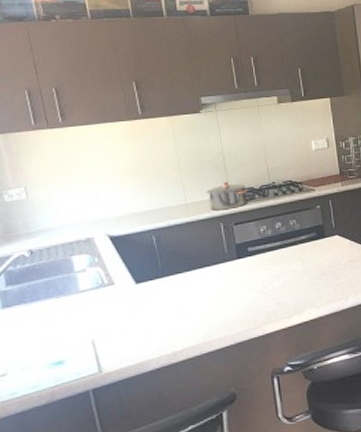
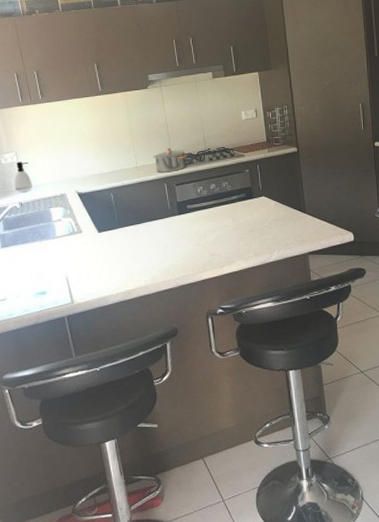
soap dispenser: none [22,199,48,238] -> present [14,162,33,193]

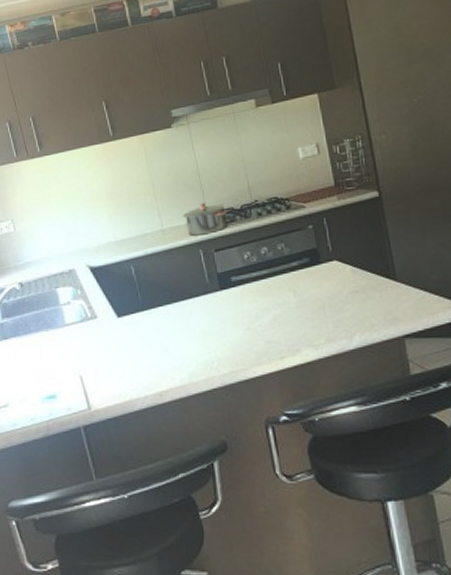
soap dispenser: present [14,162,33,193] -> none [12,231,34,271]

